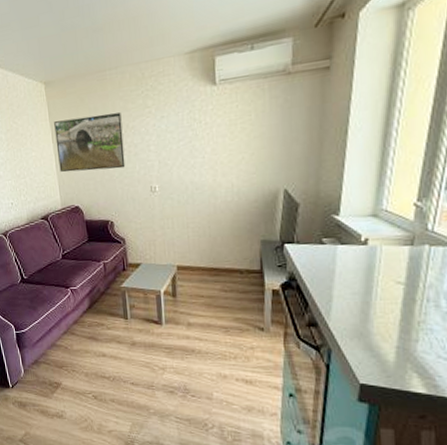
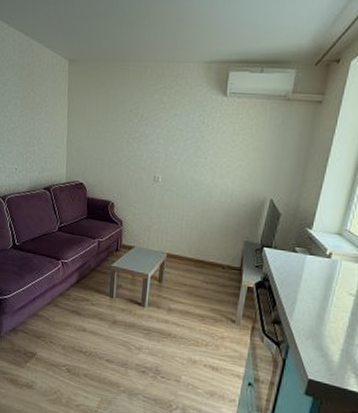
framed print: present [54,112,126,173] -> none [70,98,138,155]

